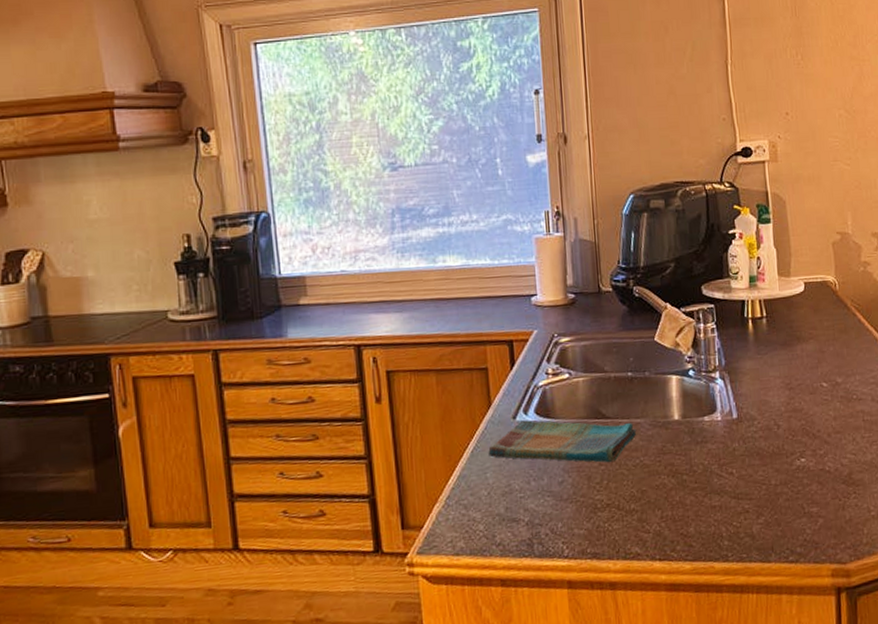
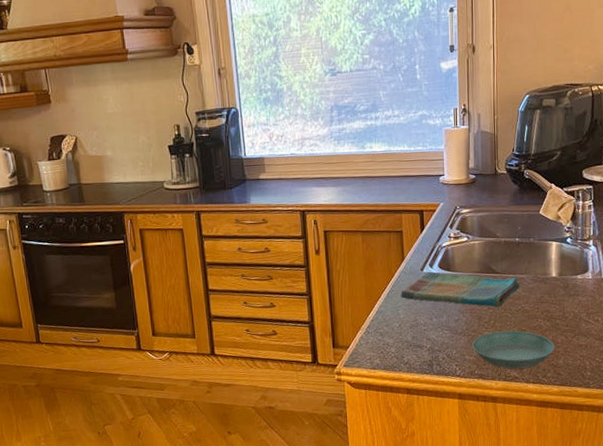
saucer: none [581,492,684,543] -> present [471,331,555,369]

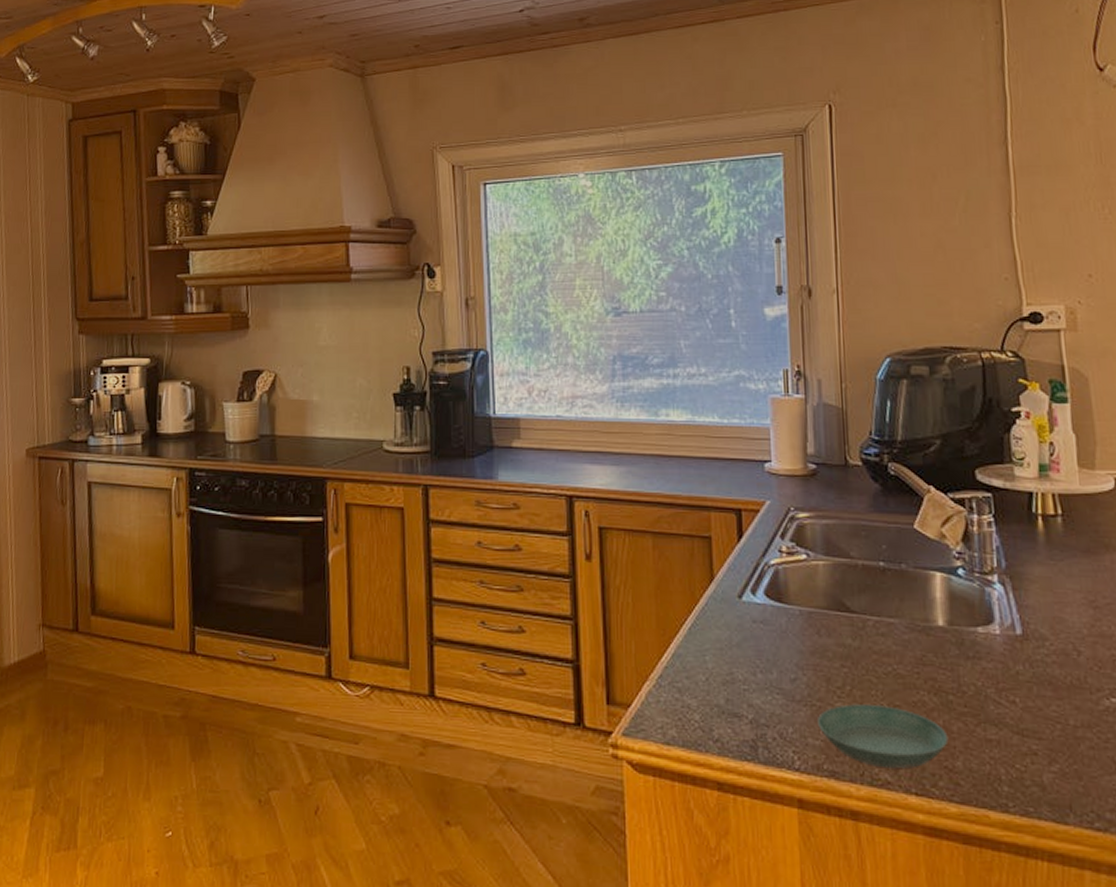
dish towel: present [401,272,520,308] -> none [708,601,890,666]

